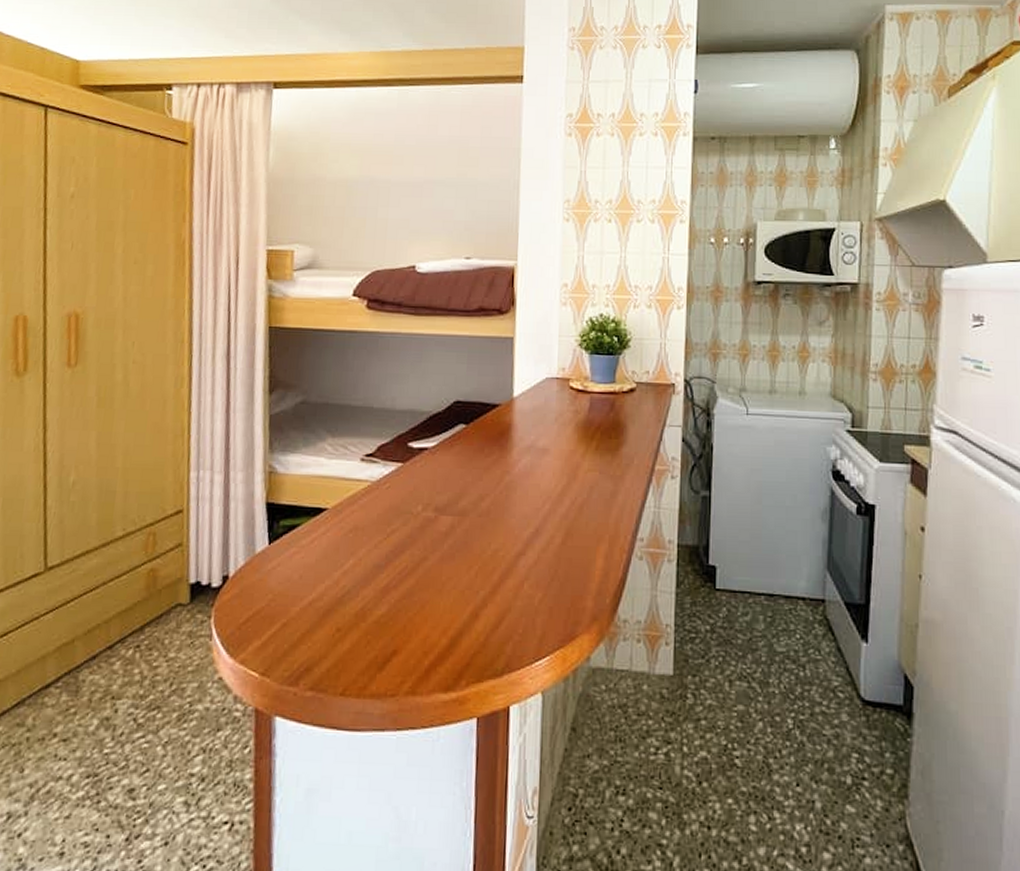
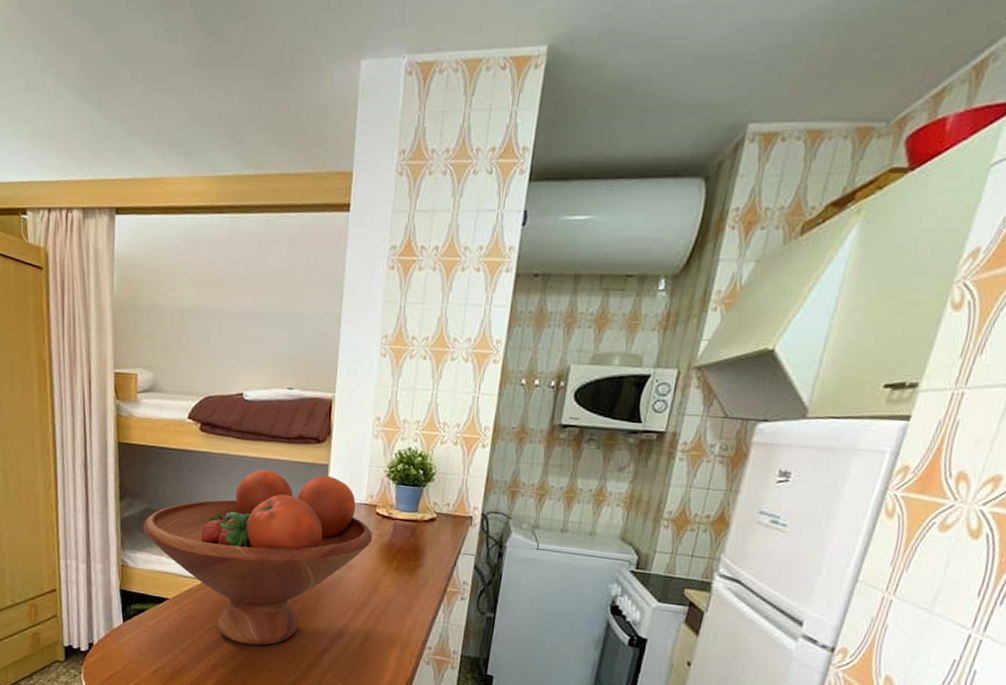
fruit bowl: none [297,347,568,558] -> present [143,469,373,646]

